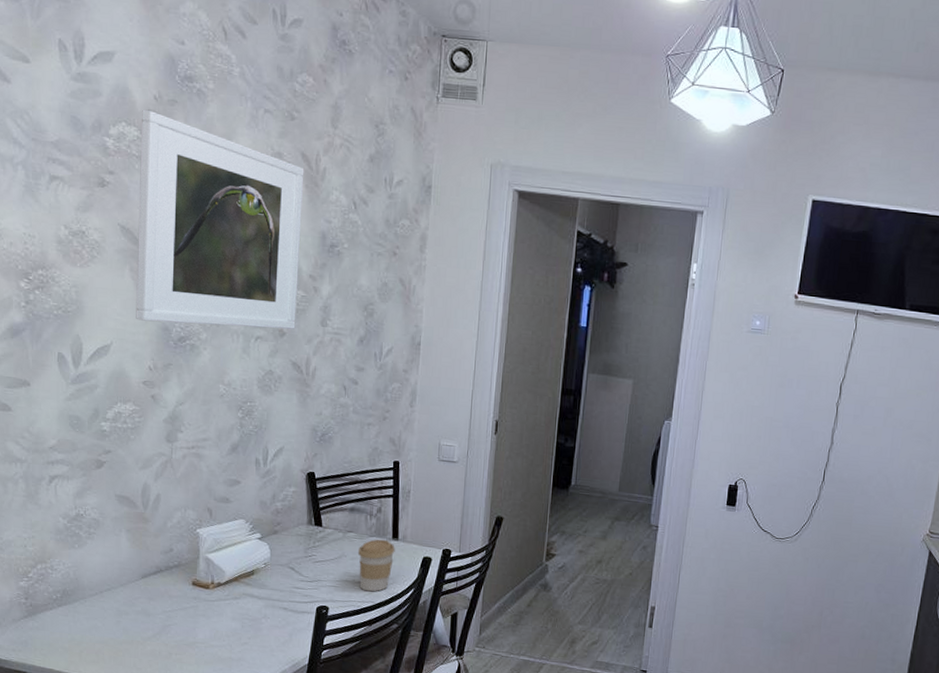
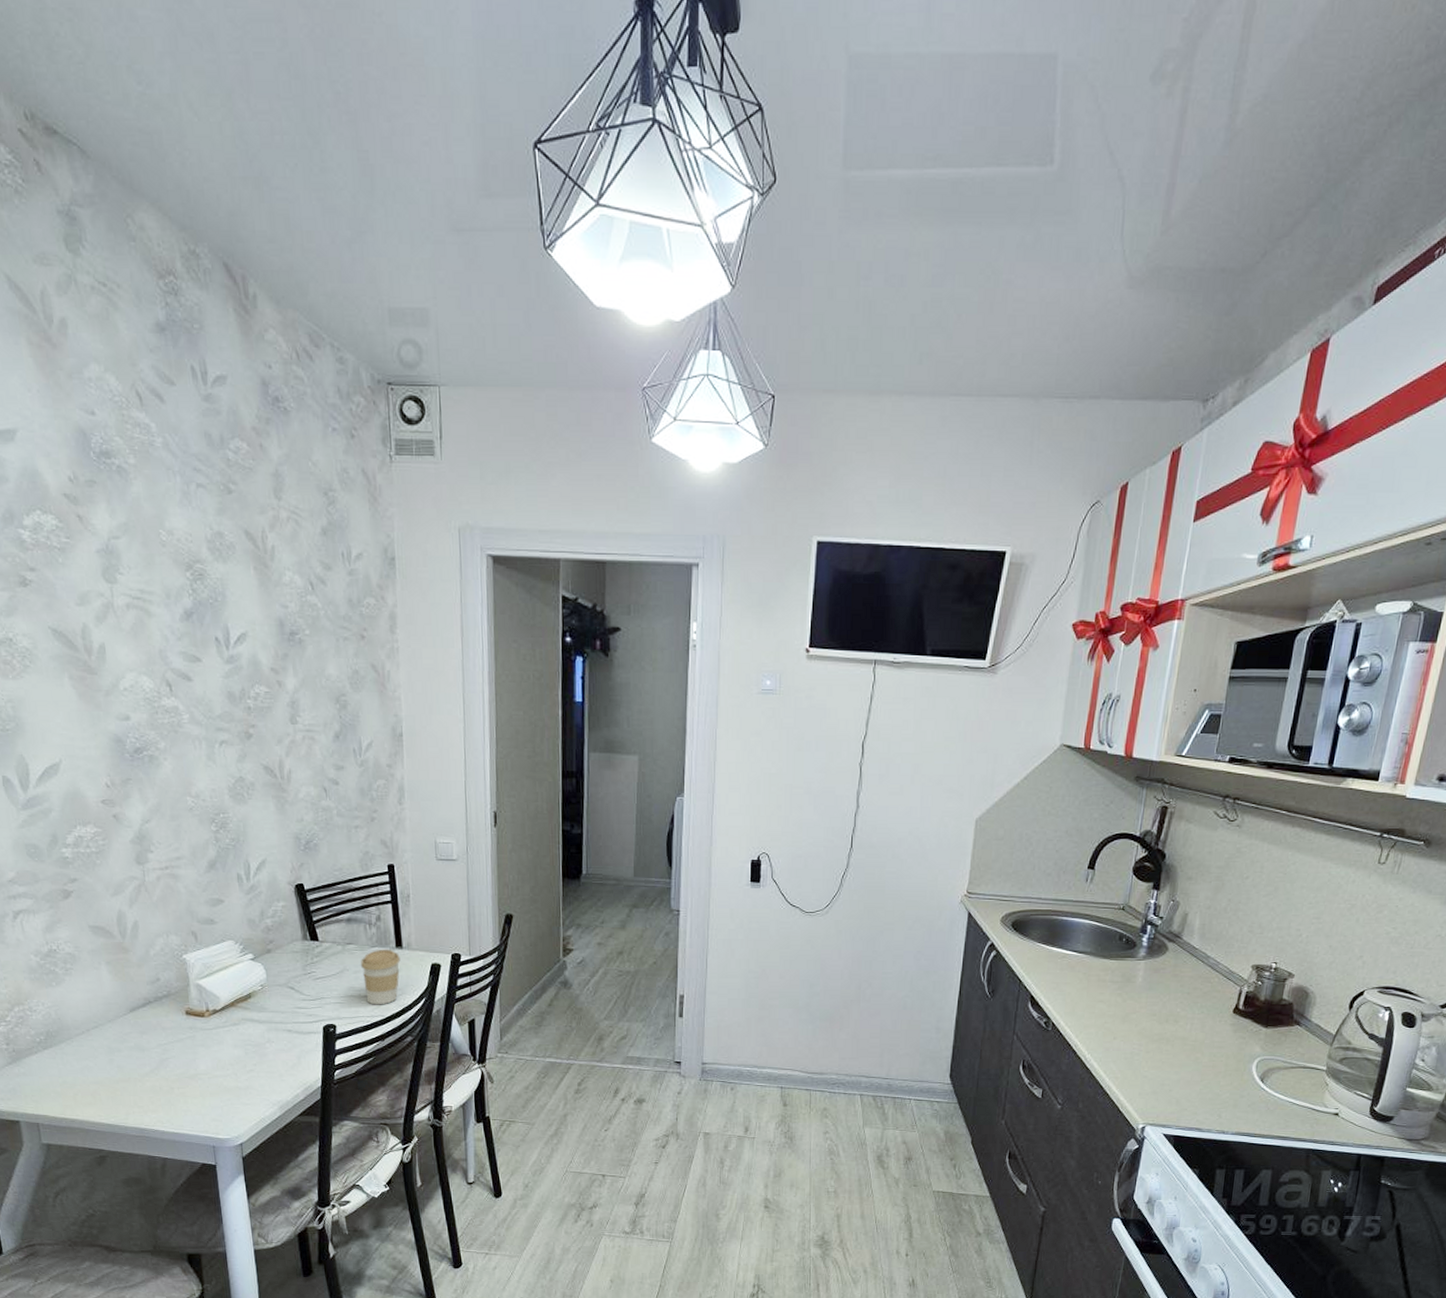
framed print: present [136,109,305,329] -> none [57,493,263,734]

